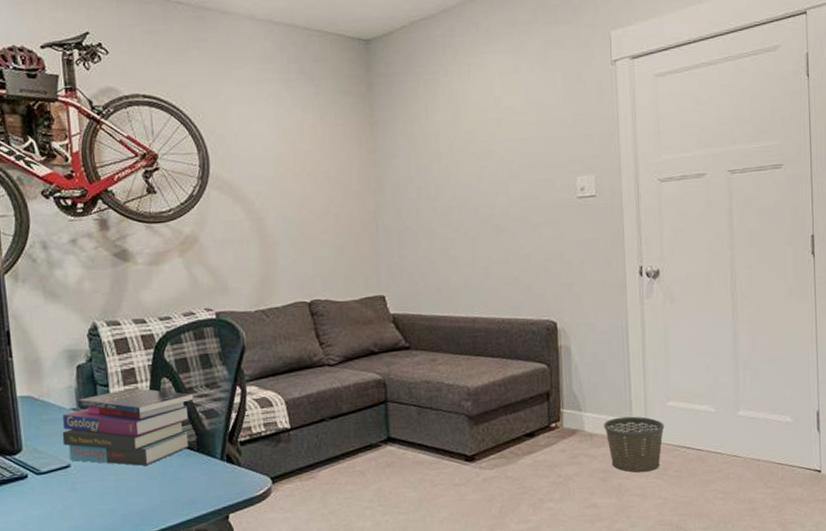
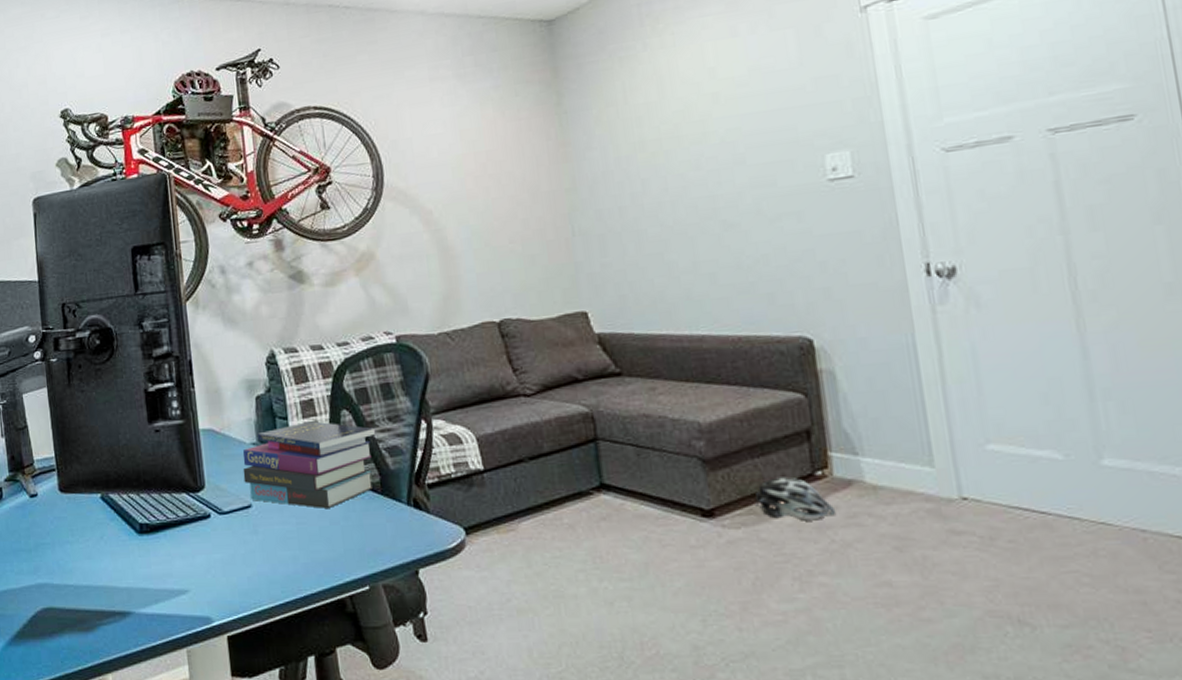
bicycle helmet: none [505,428,562,462] -> present [754,477,835,521]
basket: present [603,416,665,473] -> none [891,463,985,541]

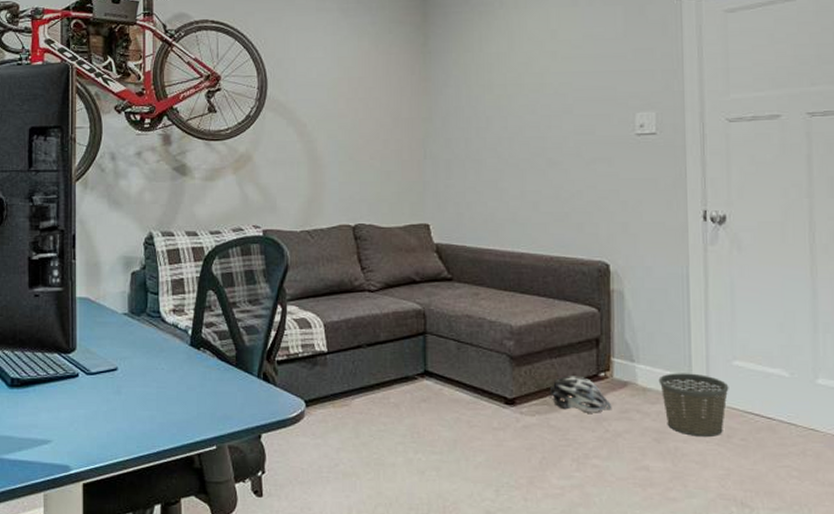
books: present [243,421,375,509] -> none [113,298,235,377]
basket: none [891,463,985,541] -> present [658,373,729,437]

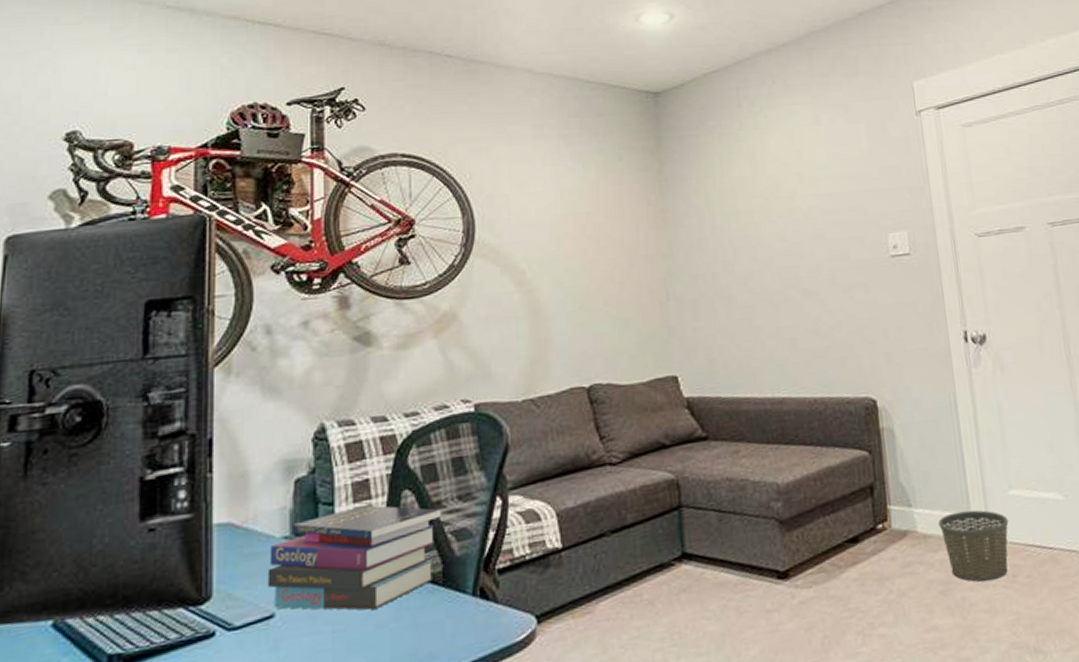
books: none [113,298,235,377] -> present [267,505,441,611]
bicycle helmet: present [549,375,611,413] -> none [825,532,893,575]

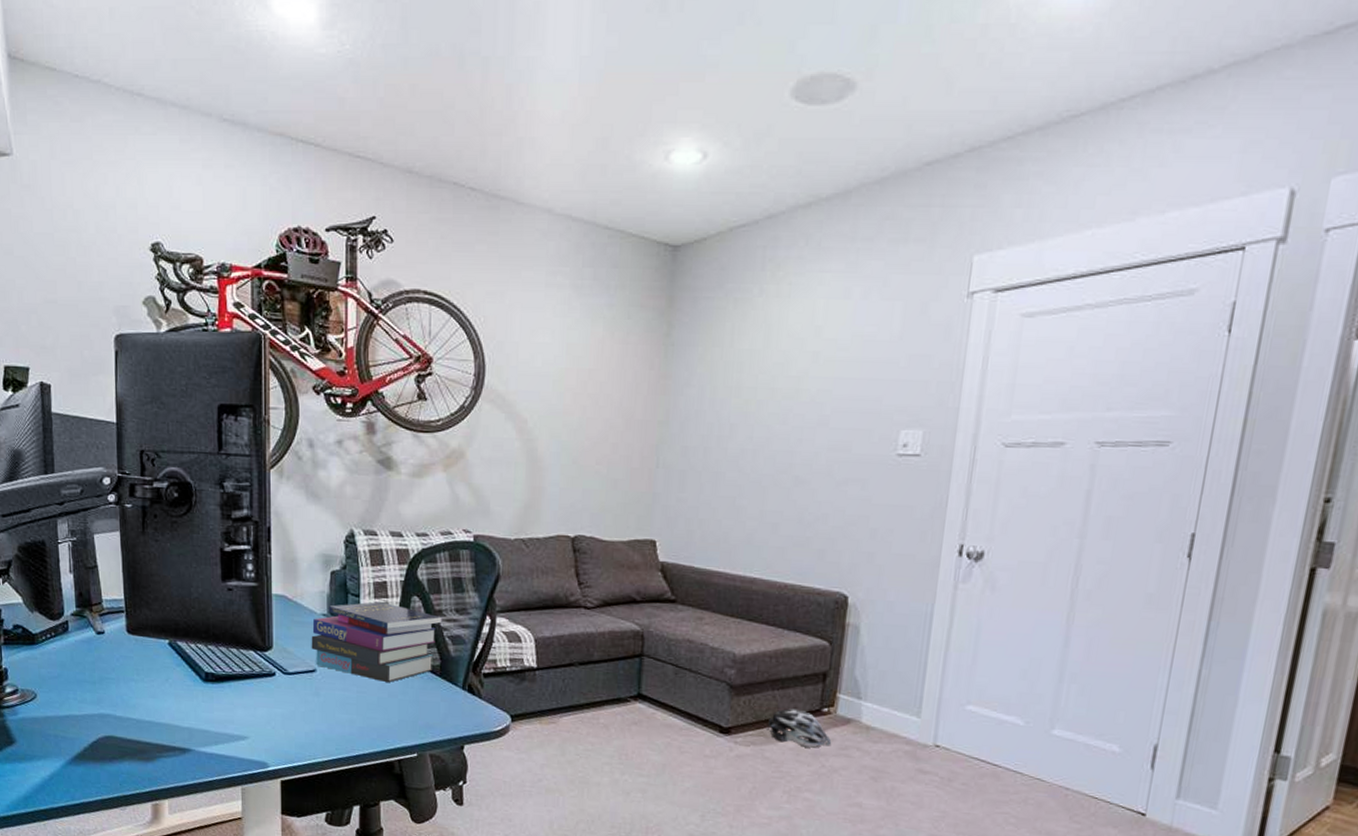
bicycle helmet: none [825,532,893,575] -> present [766,708,831,748]
basket: present [938,510,1009,582] -> none [884,713,958,779]

